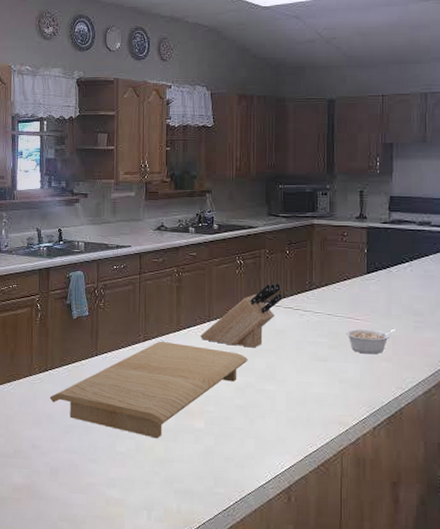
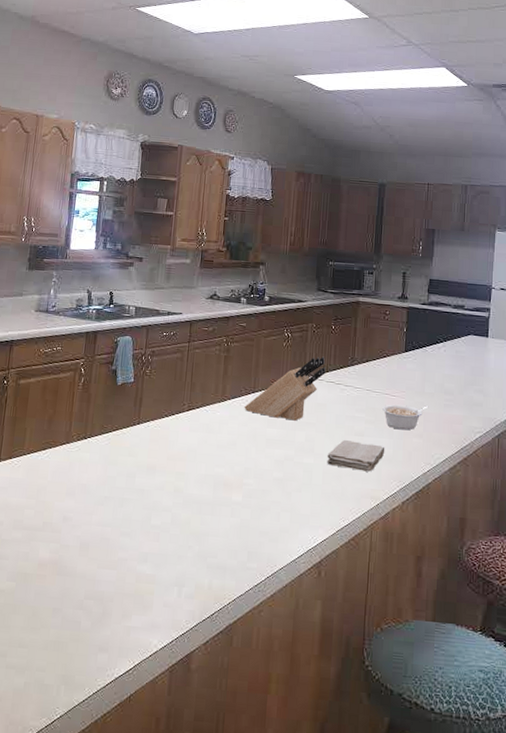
cutting board: present [49,341,249,439] -> none [86,411,290,512]
washcloth: none [290,366,352,397] -> present [327,440,385,472]

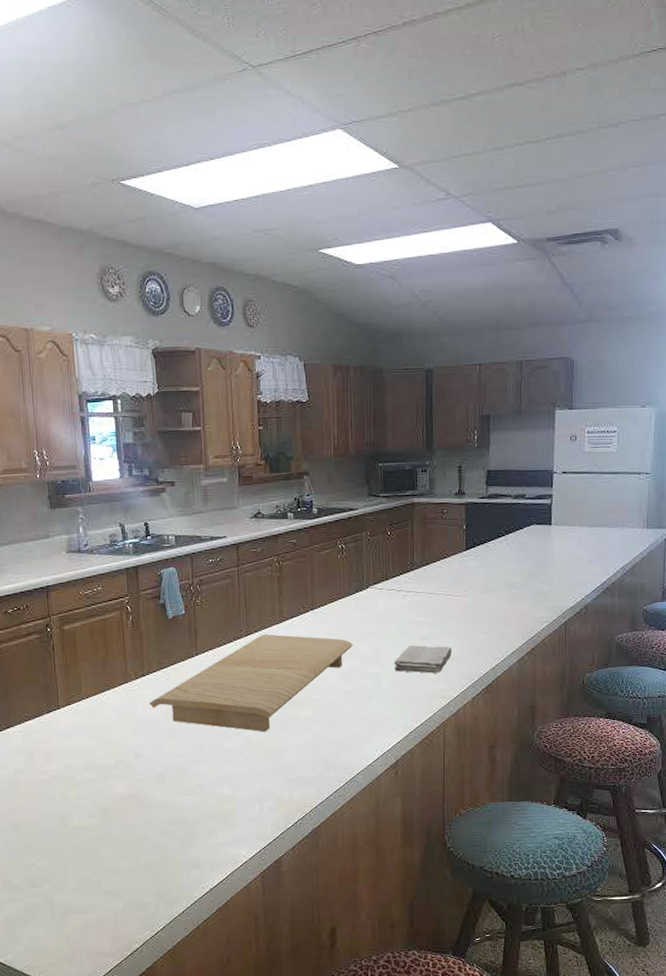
cutting board: none [86,411,290,512] -> present [149,633,354,732]
knife block: present [244,356,326,421] -> none [304,564,386,633]
legume: present [381,404,428,431] -> none [445,602,493,629]

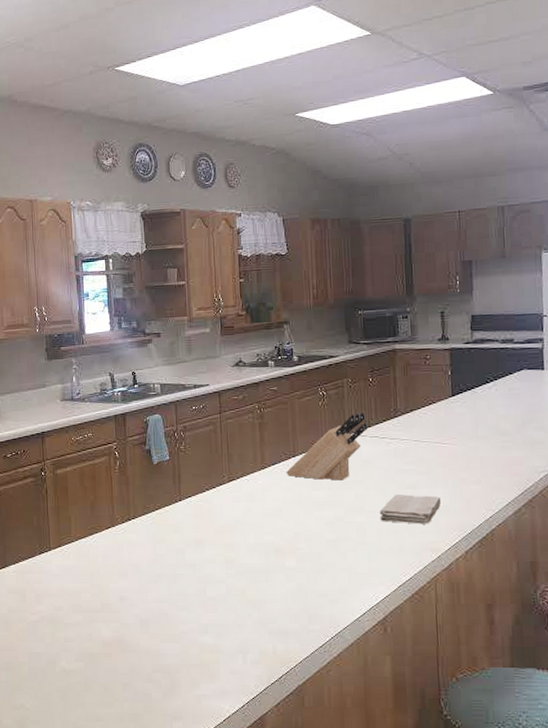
cutting board: present [149,633,354,732] -> none [134,480,337,581]
knife block: none [304,564,386,633] -> present [286,411,369,481]

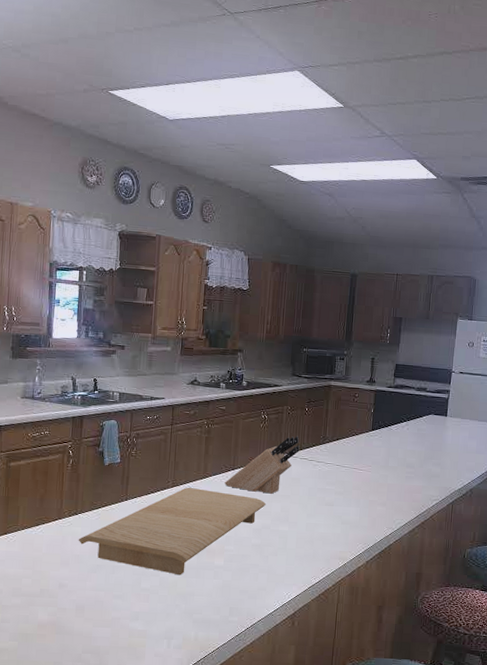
cutting board: none [134,480,337,581] -> present [78,487,267,576]
washcloth: present [379,495,442,524] -> none [300,510,353,536]

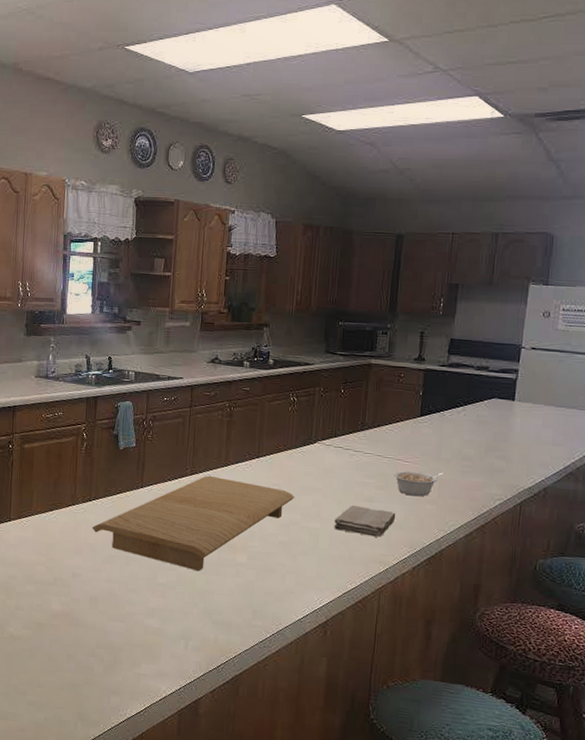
knife block: present [224,436,300,494] -> none [248,421,335,486]
washcloth: none [300,510,353,536] -> present [334,506,396,537]
legume: none [350,477,391,500] -> present [393,470,444,497]

